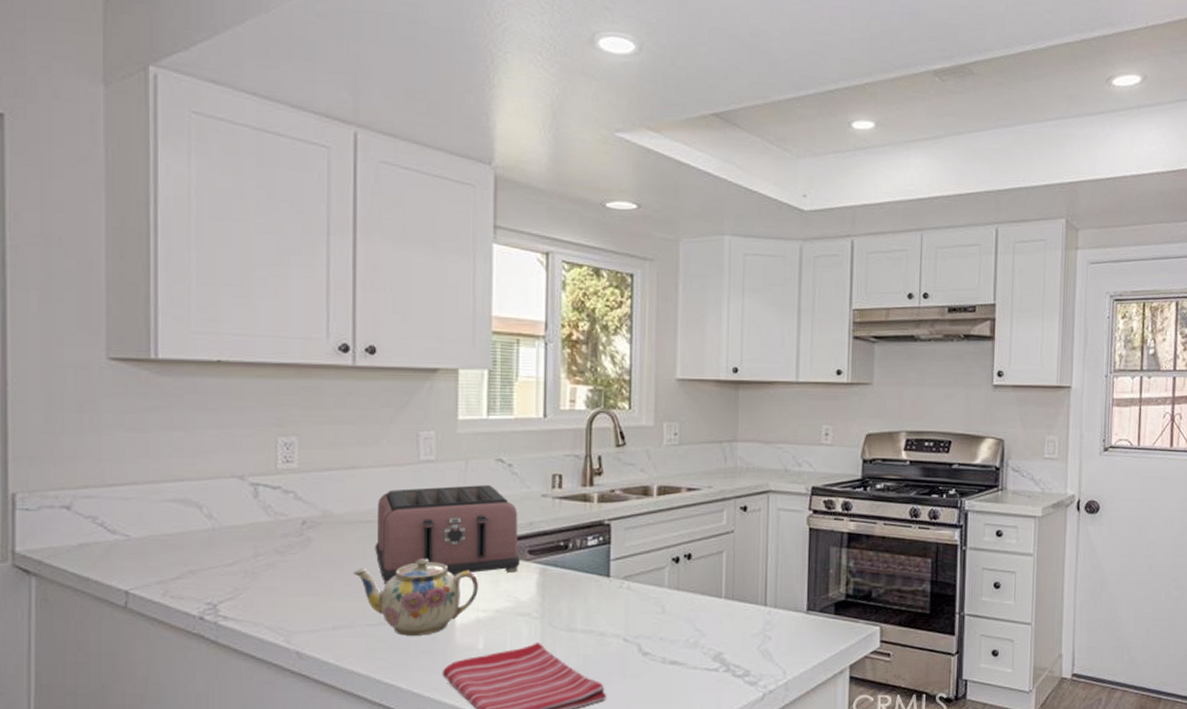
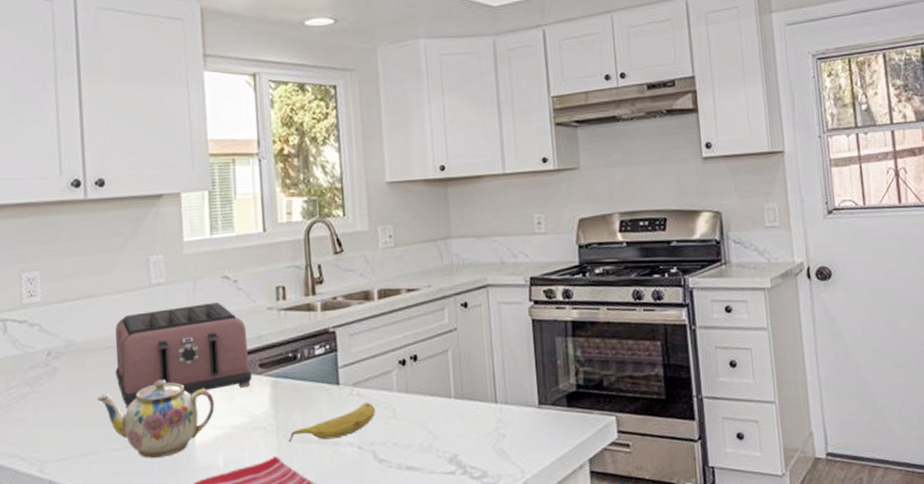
fruit: none [553,596,644,630] -> present [288,402,375,443]

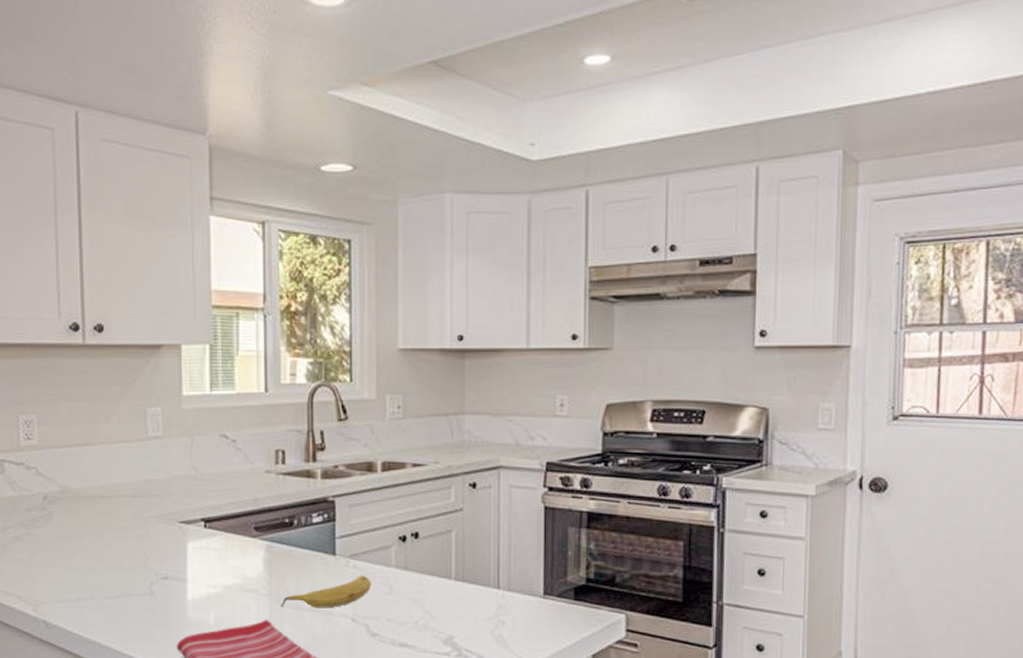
teapot: present [97,379,214,458] -> none [92,533,207,609]
toaster: present [115,303,252,408] -> none [110,461,246,558]

